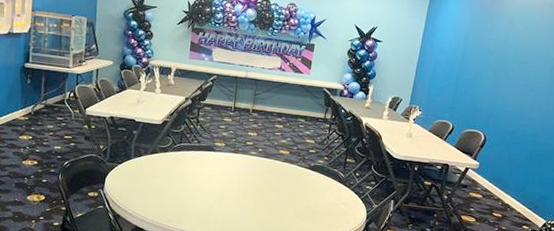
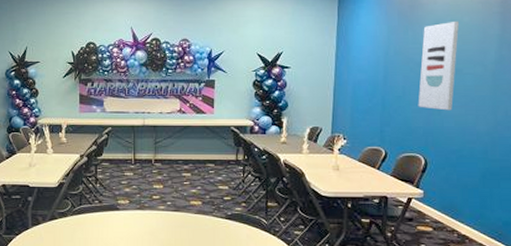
wall art: none [485,18,530,97] -> present [418,20,459,111]

